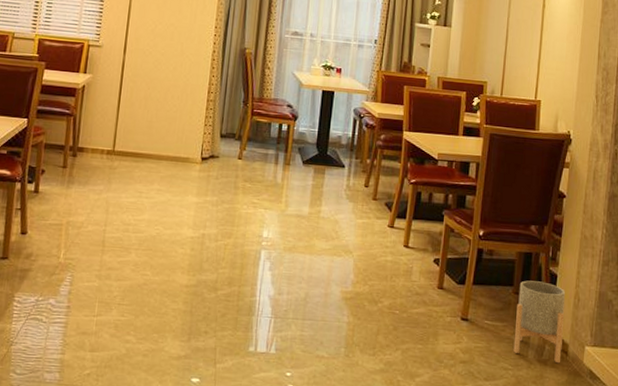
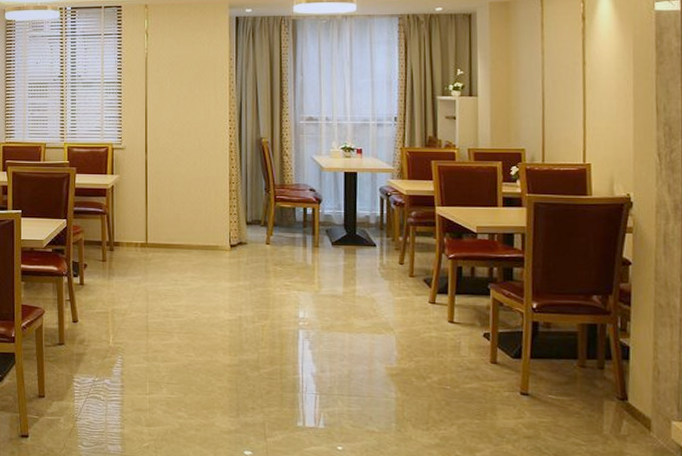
planter: present [513,280,566,364] -> none [584,353,643,439]

